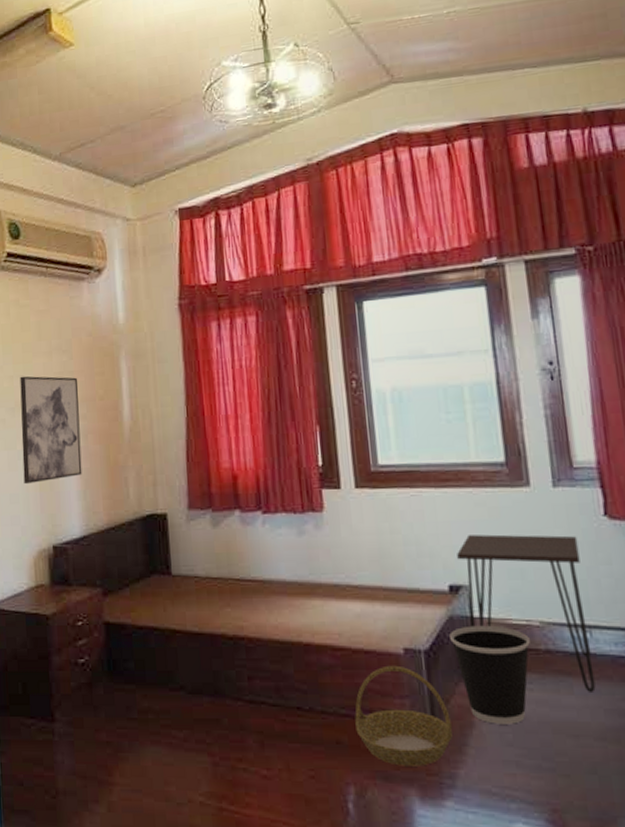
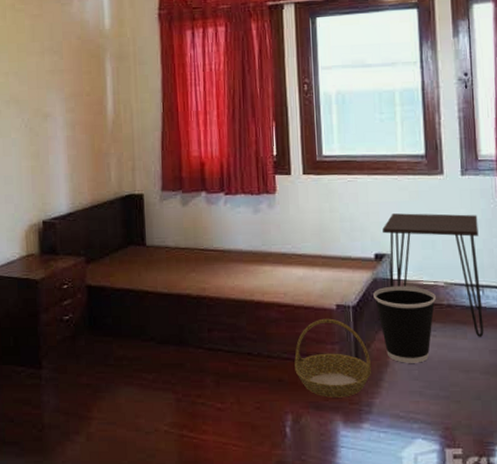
wall art: present [20,376,82,485] -> none [15,73,70,168]

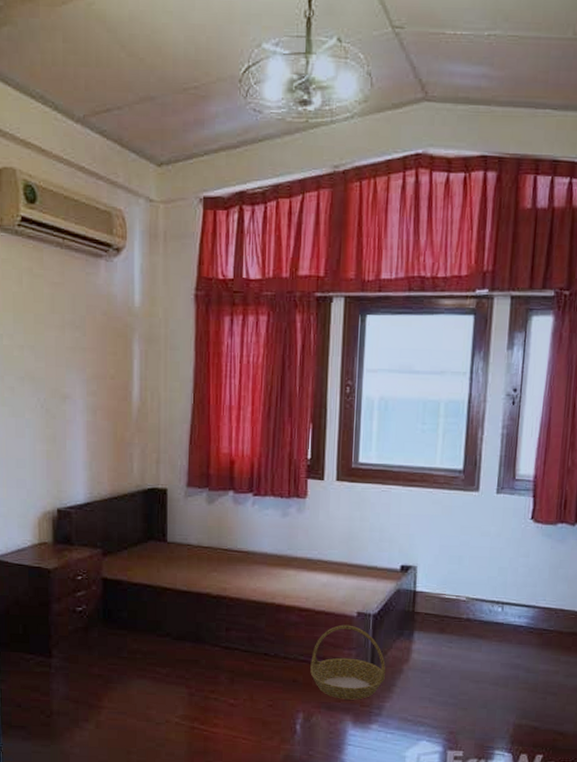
wastebasket: present [373,286,436,363] -> none [395,597,456,672]
desk: present [383,213,484,337] -> none [411,527,507,651]

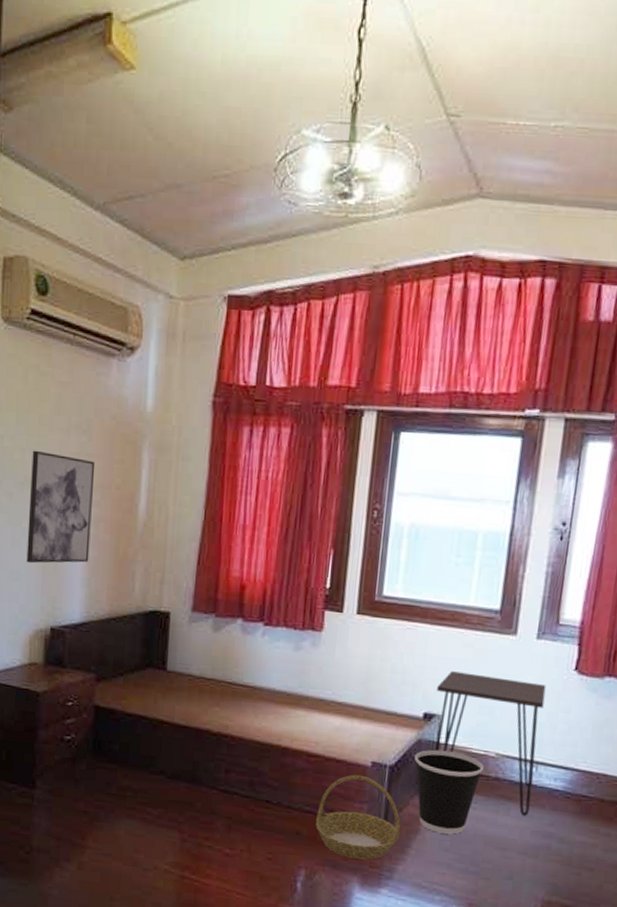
wall art: none [30,347,90,452] -> present [26,450,96,564]
wastebasket: none [395,597,456,672] -> present [414,749,484,835]
desk: none [411,527,507,651] -> present [435,671,547,816]

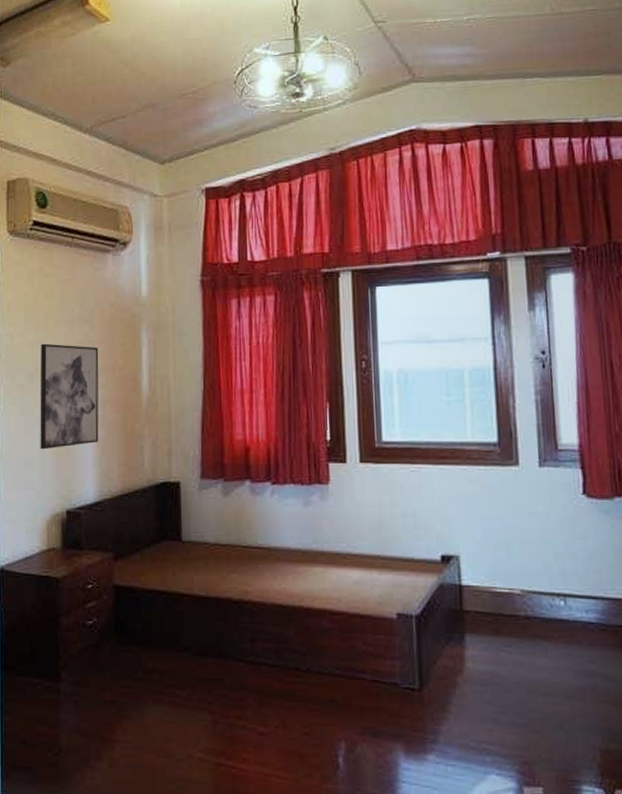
basket: present [316,774,401,860] -> none [349,629,438,723]
wastebasket: present [414,749,484,835] -> none [439,593,511,684]
desk: present [435,671,547,816] -> none [450,509,567,655]

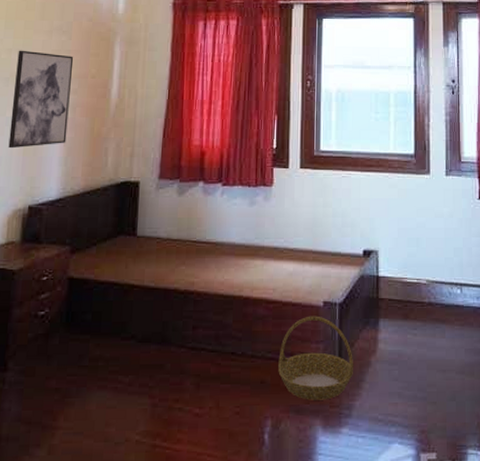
basket: none [349,629,438,723] -> present [278,316,354,400]

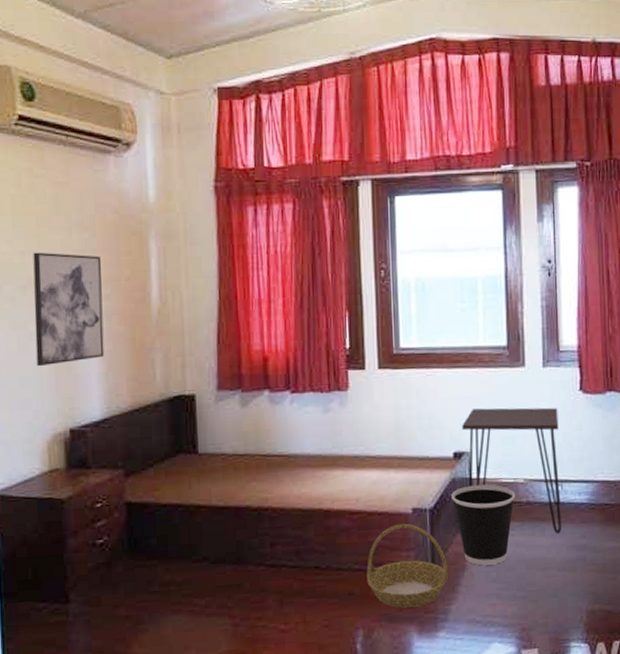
wastebasket: none [360,283,418,363] -> present [451,484,515,566]
desk: none [372,210,461,336] -> present [462,407,562,533]

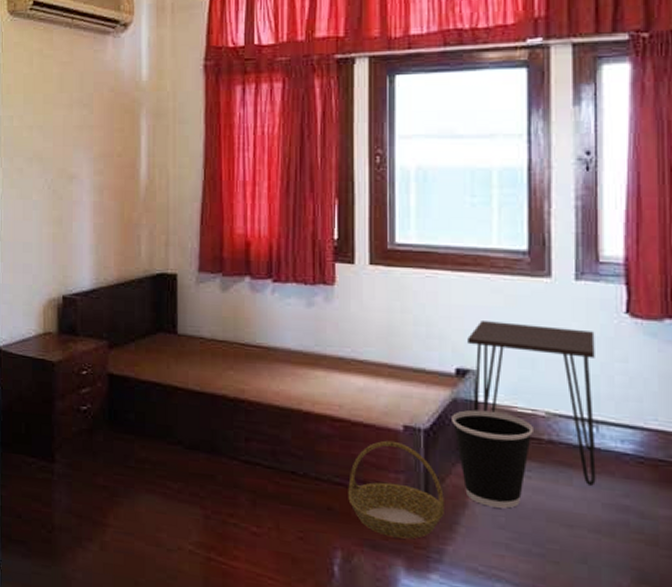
wall art: present [33,252,105,367] -> none [38,127,97,235]

